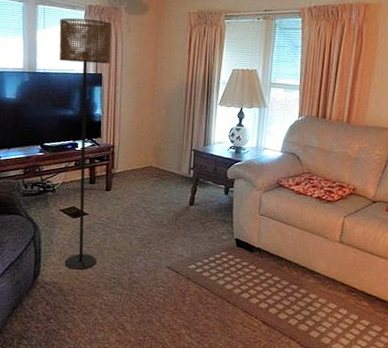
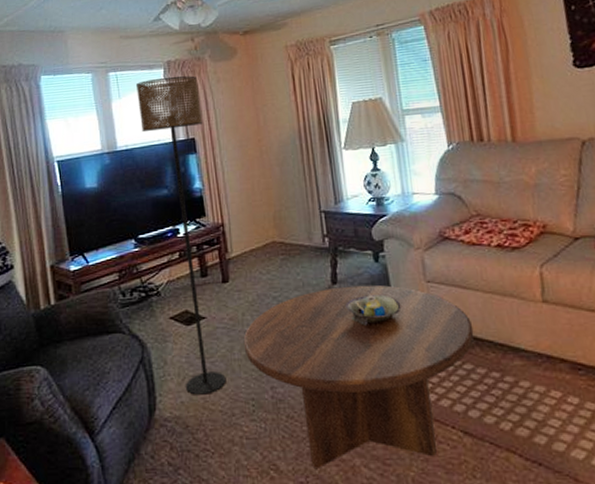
coffee table: none [114,208,286,335] -> present [243,285,474,468]
decorative bowl: none [196,216,238,239] -> present [346,294,401,326]

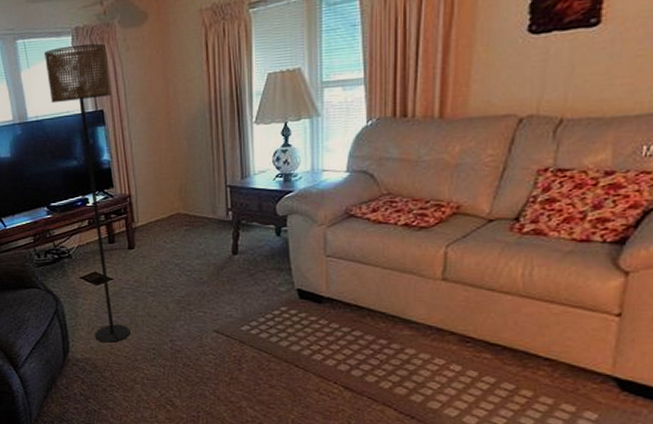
coffee table: present [243,285,474,468] -> none [147,257,367,406]
decorative bowl: present [346,294,401,326] -> none [244,265,298,293]

